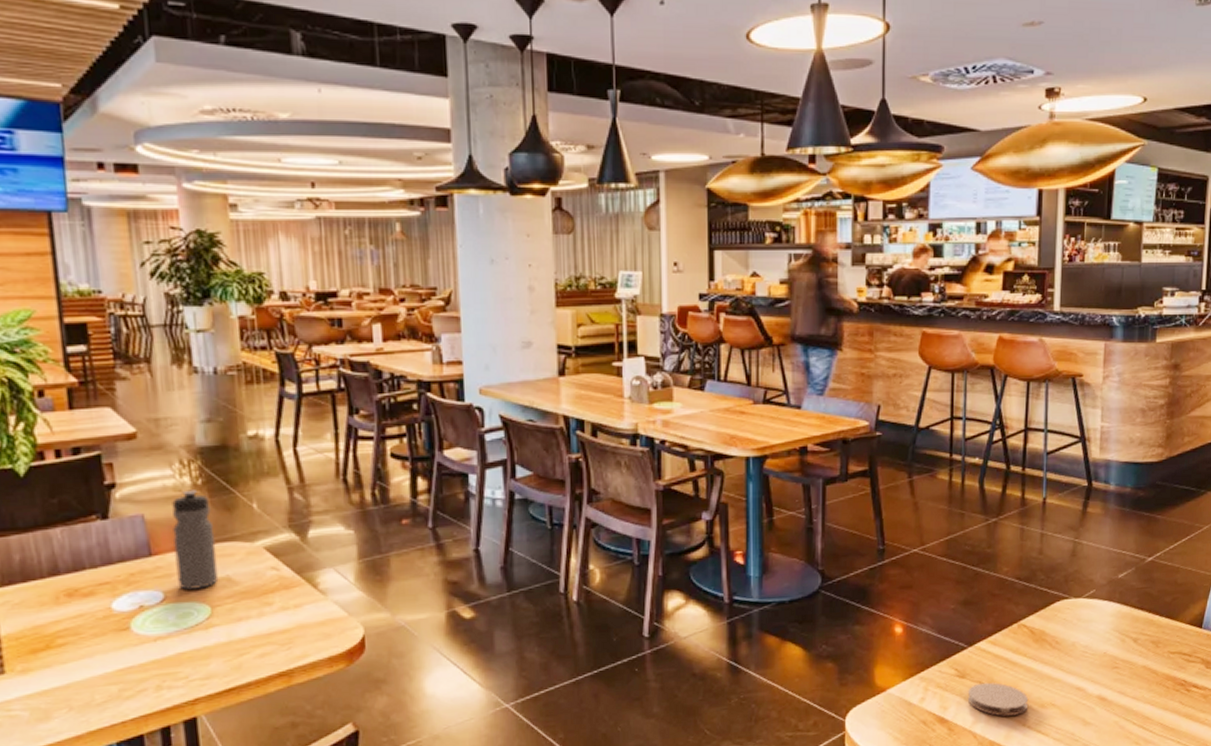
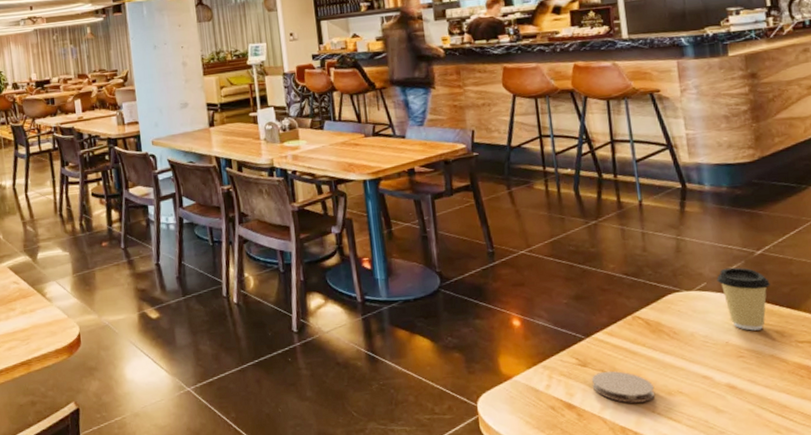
coffee cup: none [1106,574,1155,641] -> present [716,267,770,331]

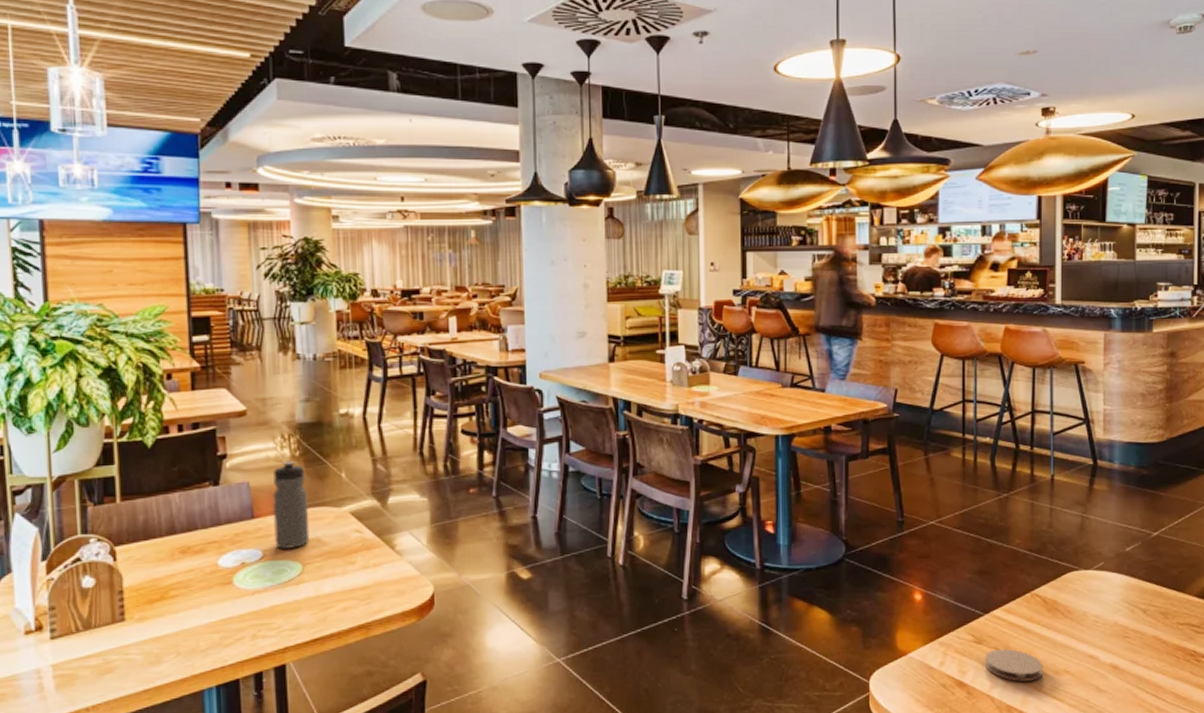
coffee cup: present [716,267,770,331] -> none [1114,548,1162,612]

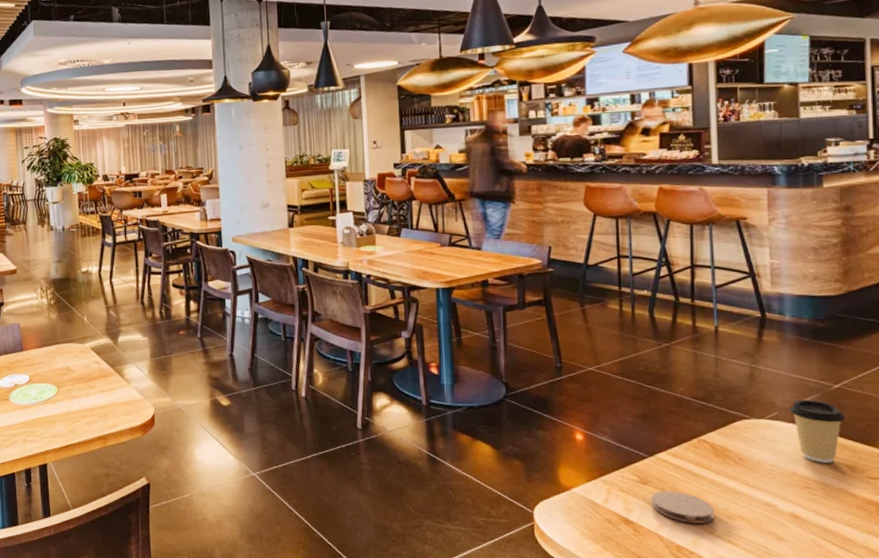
water bottle: present [273,460,310,549] -> none [36,307,63,375]
coffee cup: none [1114,548,1162,612] -> present [789,399,845,463]

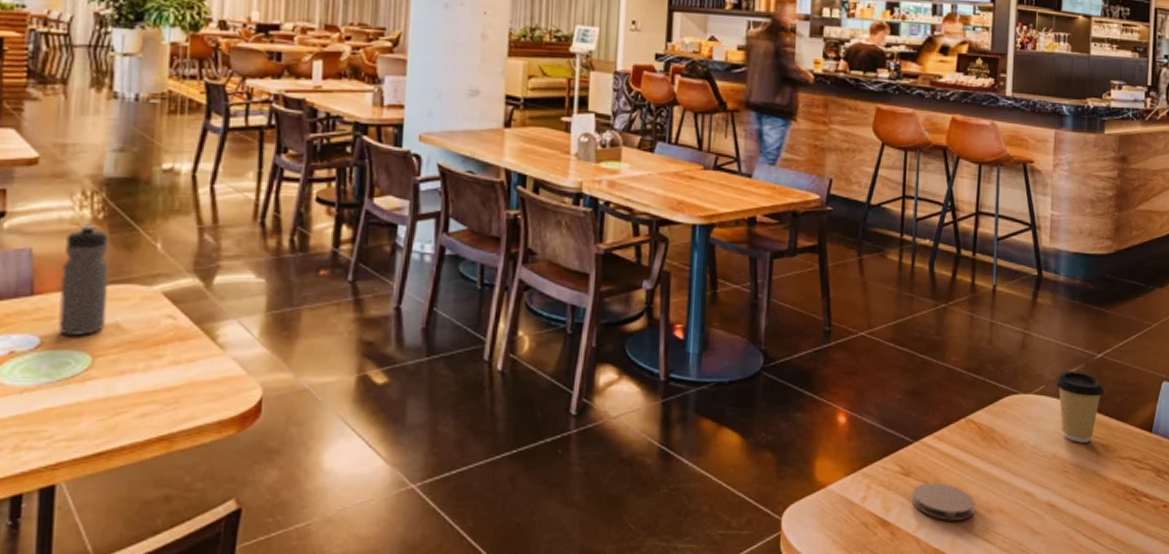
water bottle: none [36,307,63,375] -> present [58,224,110,336]

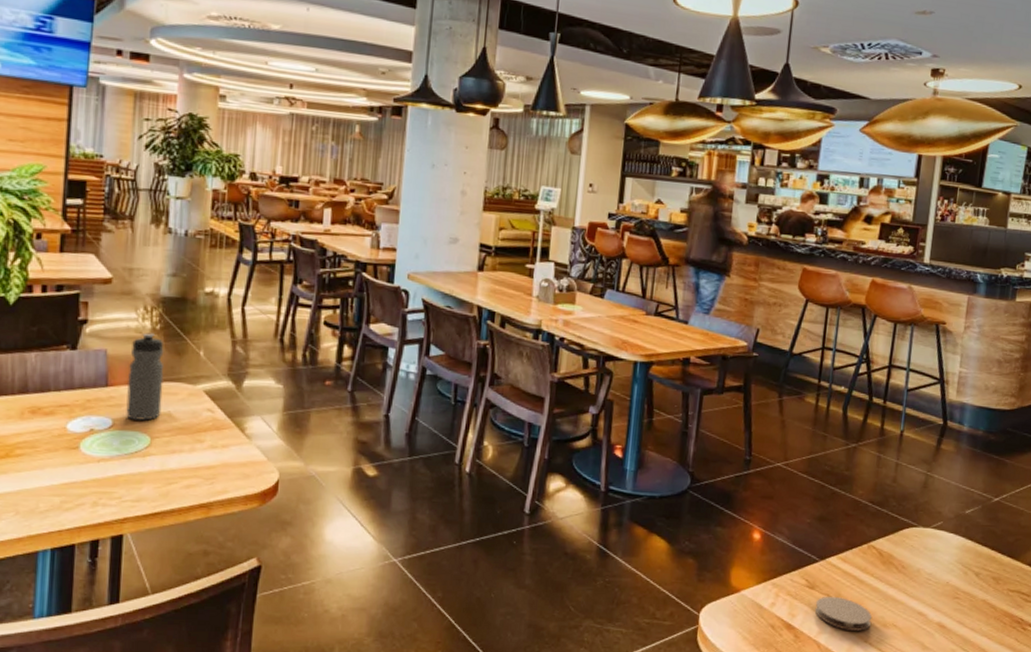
coffee cup: present [1055,370,1105,443] -> none [953,510,999,575]

